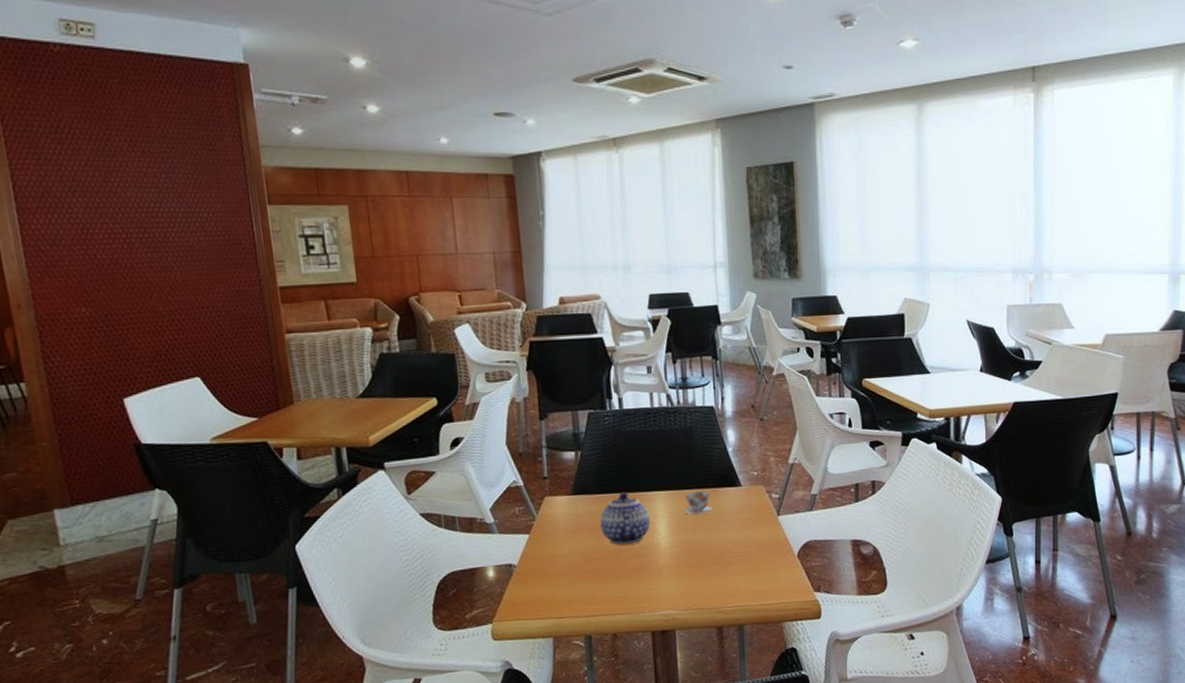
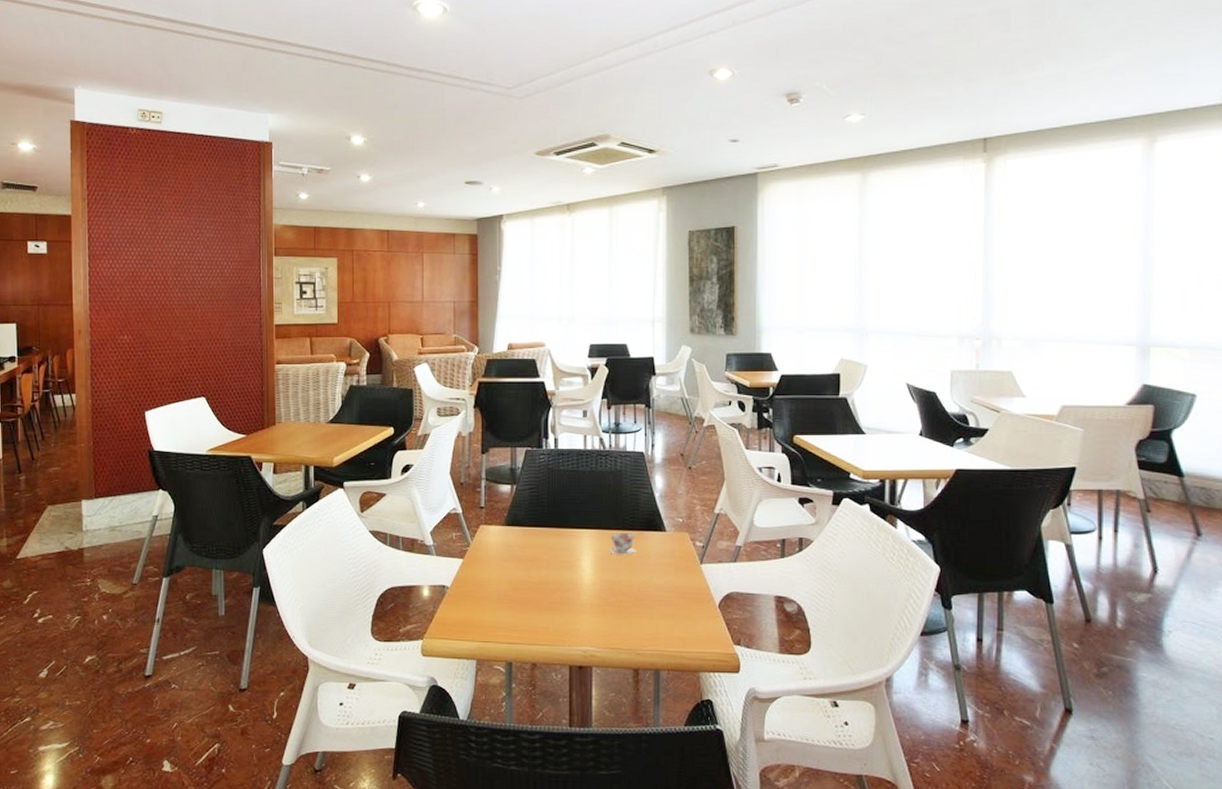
teapot: present [599,491,651,545] -> none [528,527,576,578]

